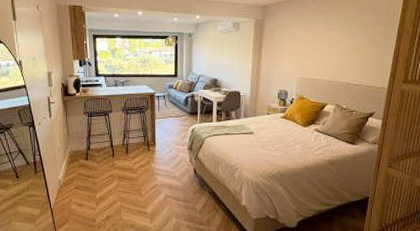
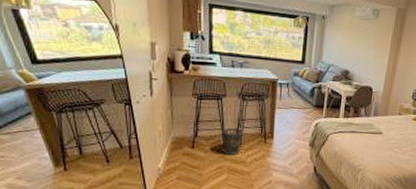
wastebasket: none [111,139,128,165] -> present [222,127,242,156]

